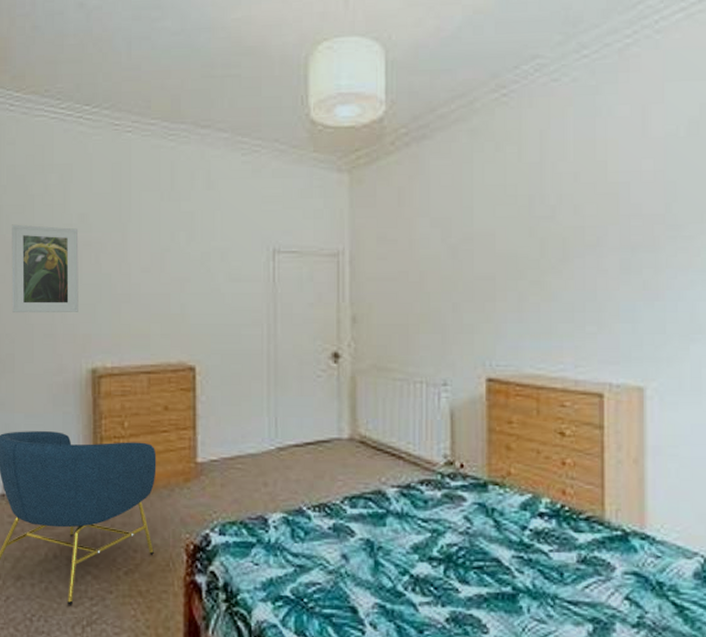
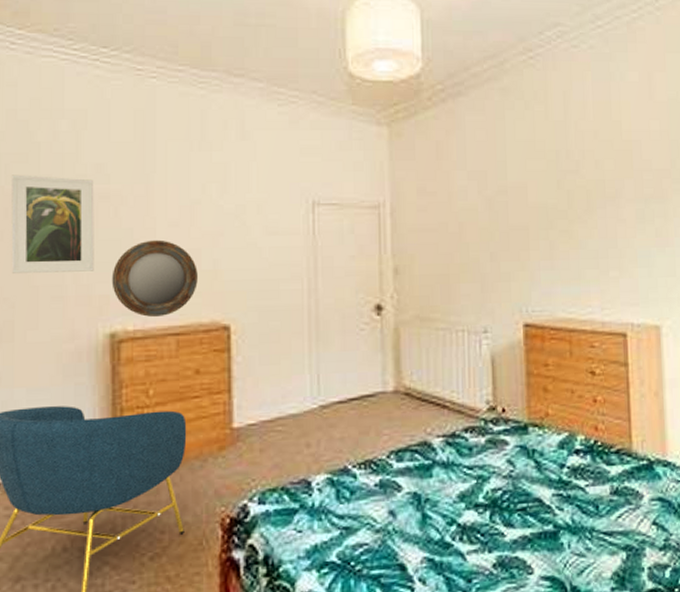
home mirror: none [93,284,167,355] -> present [111,239,198,317]

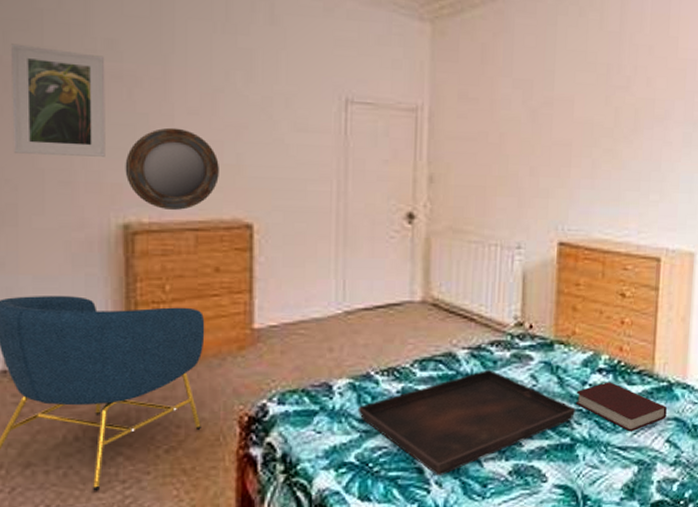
serving tray: none [337,456,557,573] -> present [357,369,576,477]
book: none [554,463,650,516] -> present [575,382,667,432]

